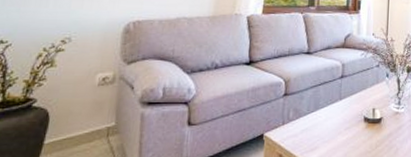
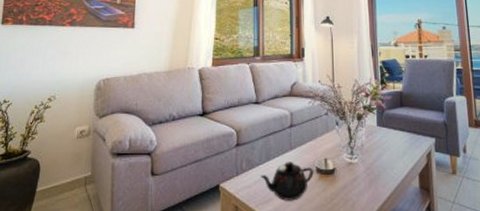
teapot: none [306,111,361,149] -> present [259,161,314,201]

